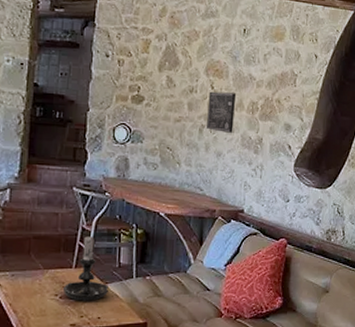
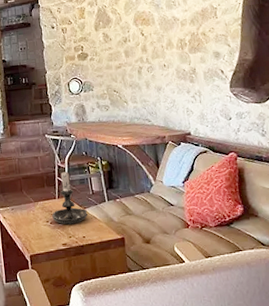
wall art: present [207,91,237,133] -> none [140,35,168,70]

